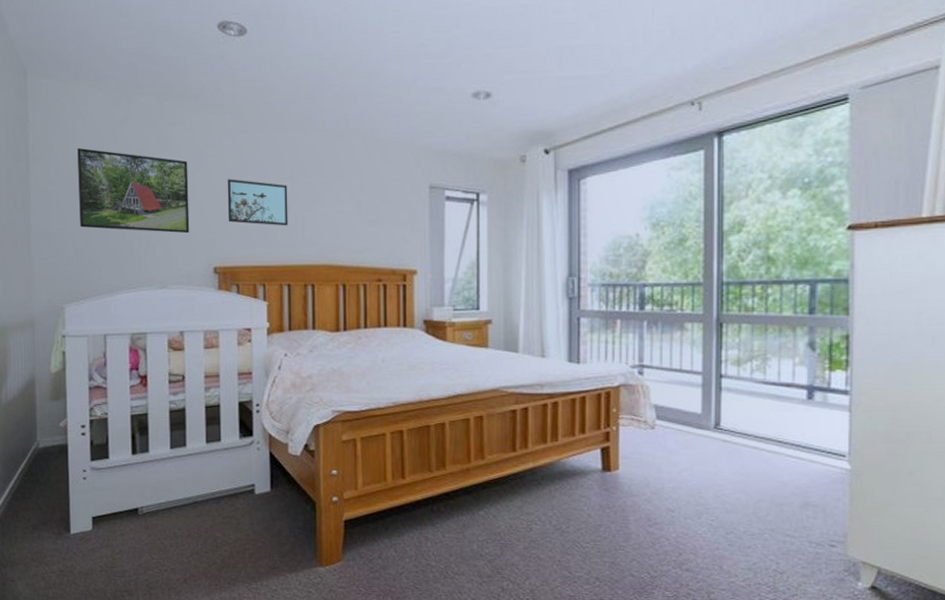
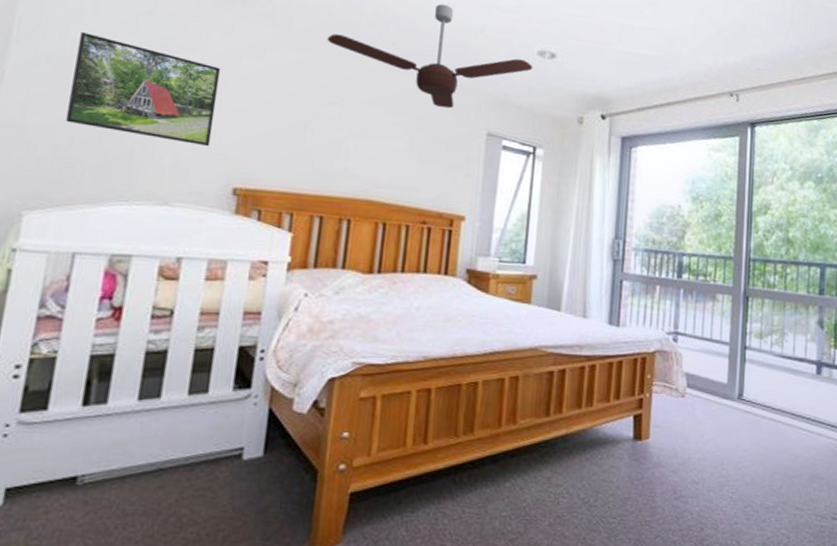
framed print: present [227,179,289,226] -> none [259,94,335,154]
ceiling fan: none [271,62,468,168] -> present [327,4,533,109]

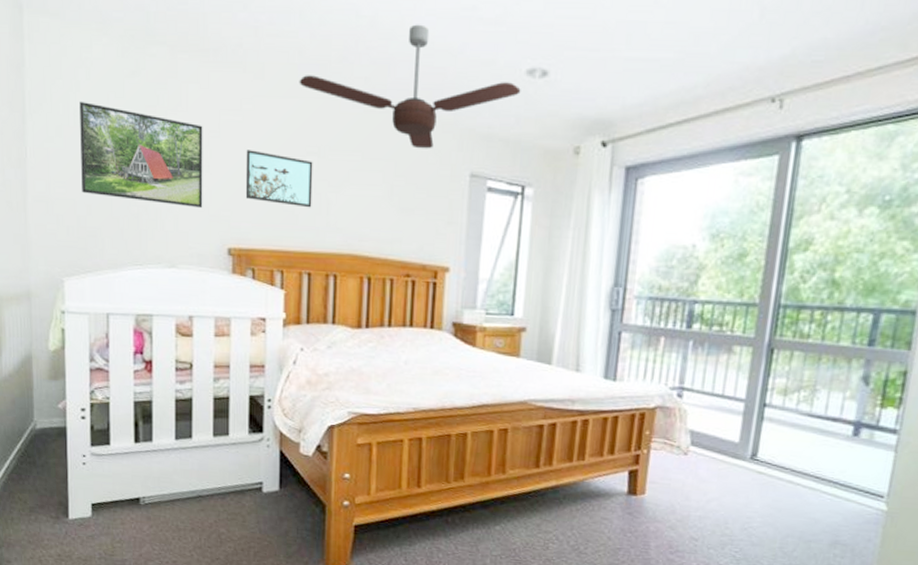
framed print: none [259,94,335,154] -> present [245,150,313,208]

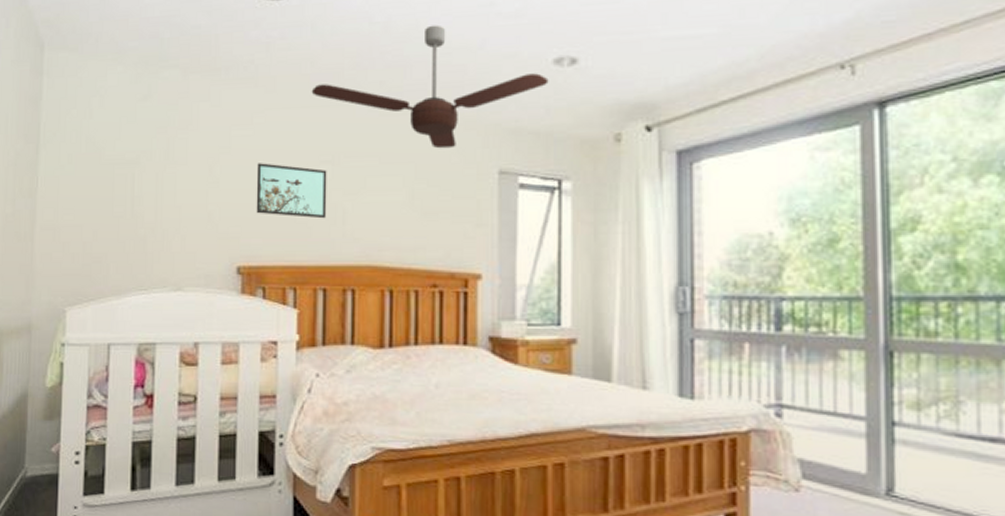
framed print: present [79,101,203,209] -> none [89,128,213,227]

